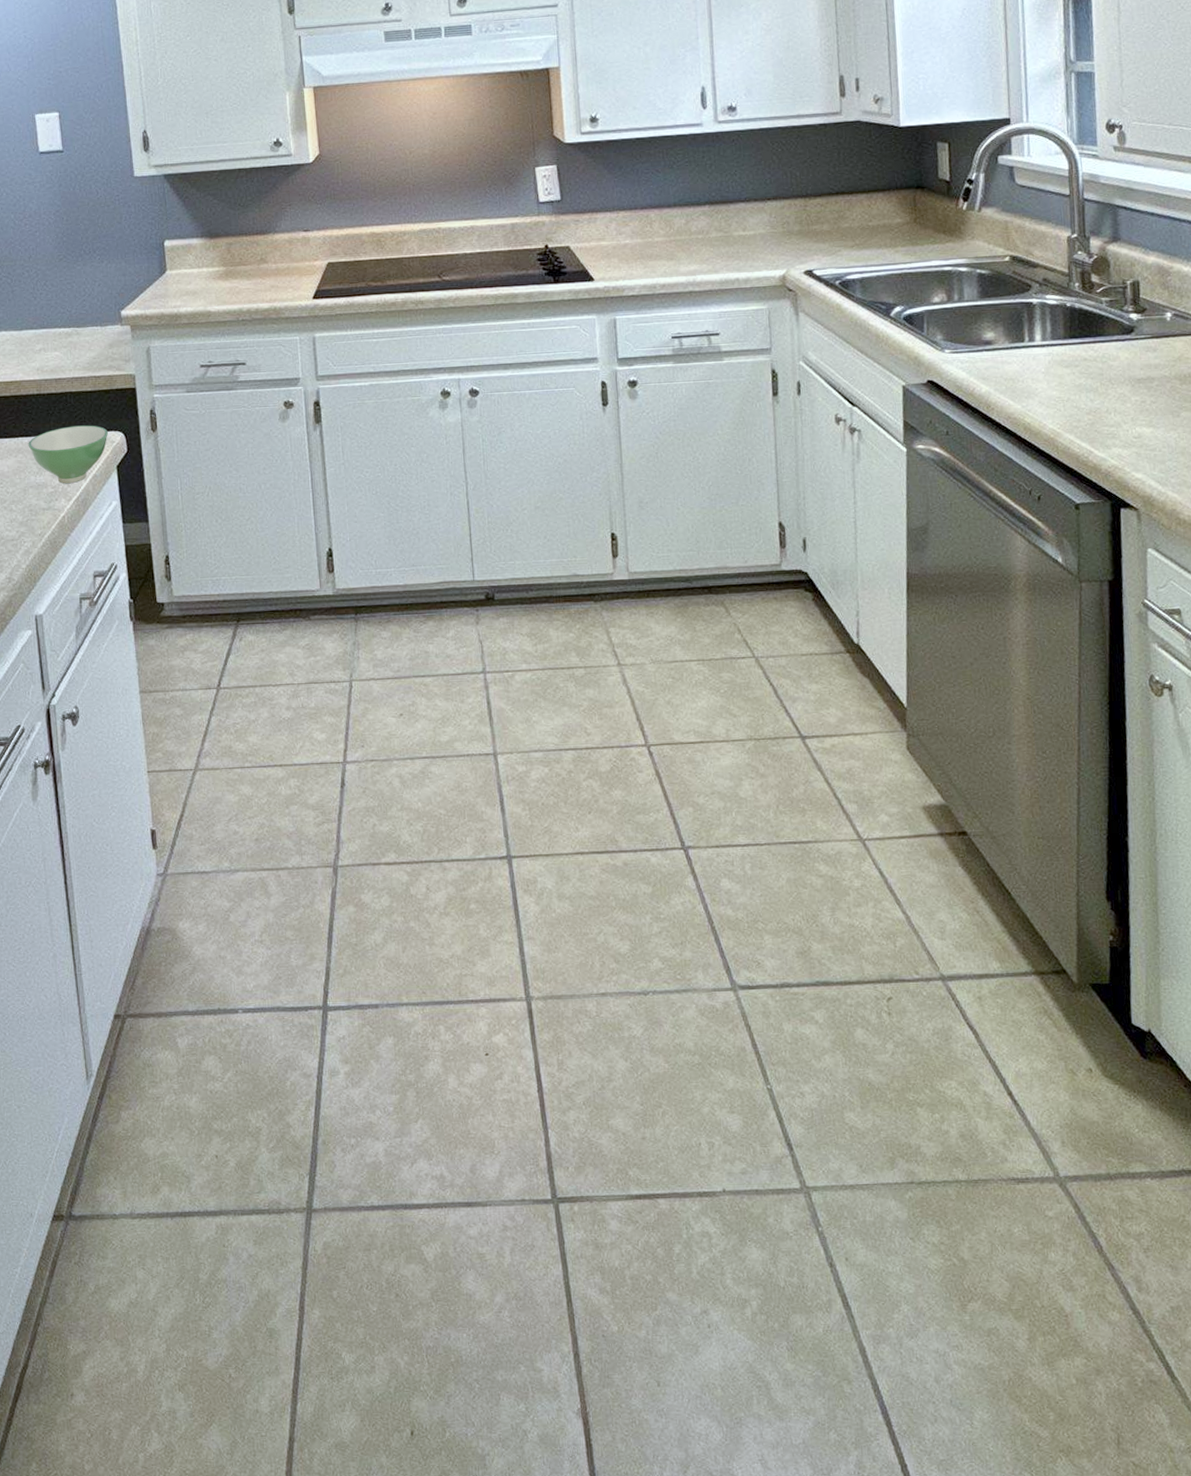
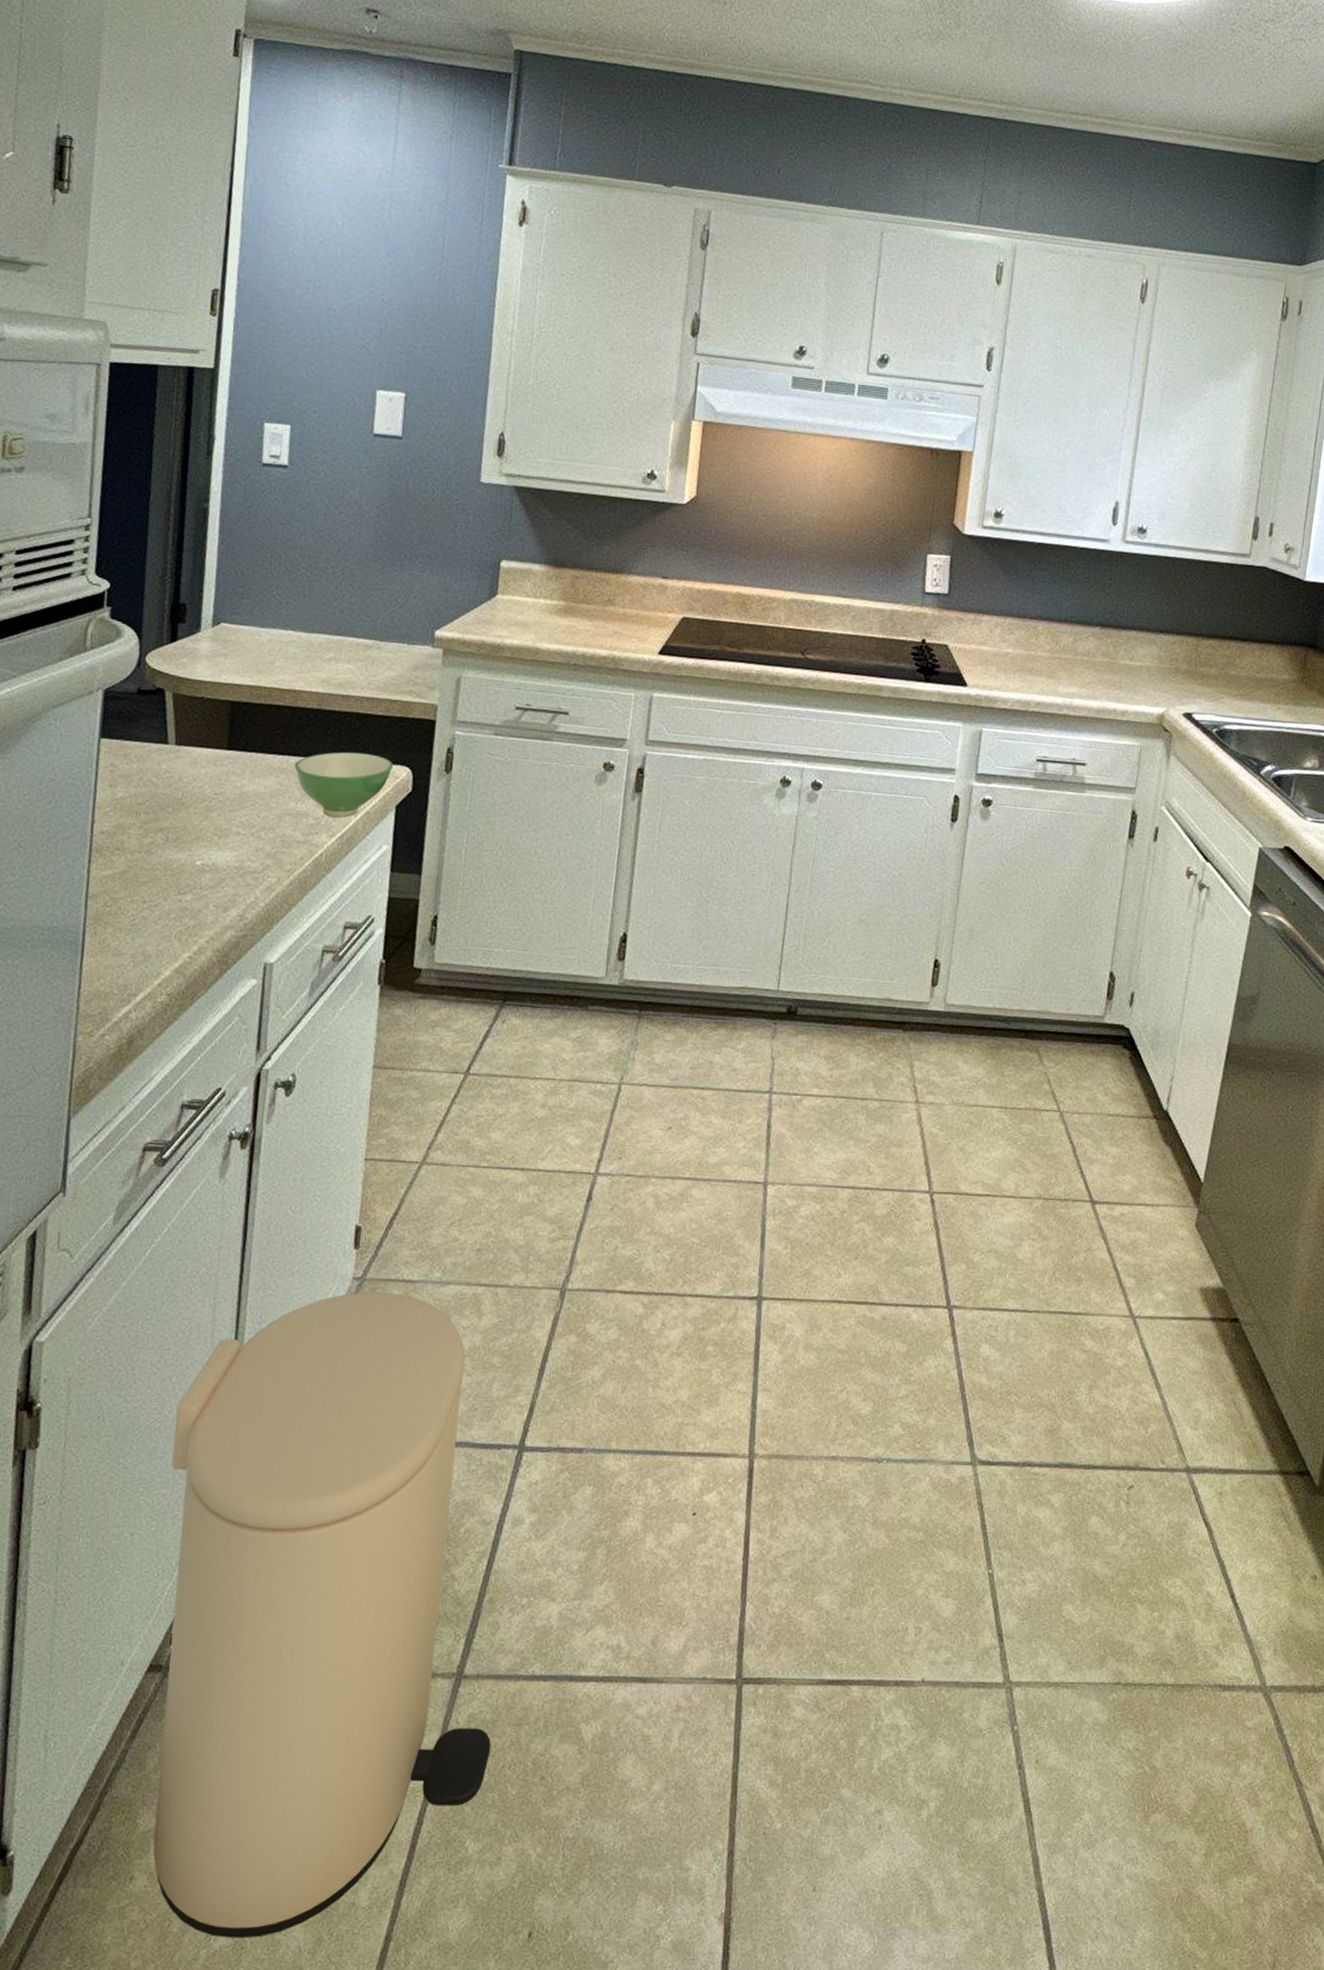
pedal bin: none [35,884,349,1443] -> present [153,1292,492,1939]

